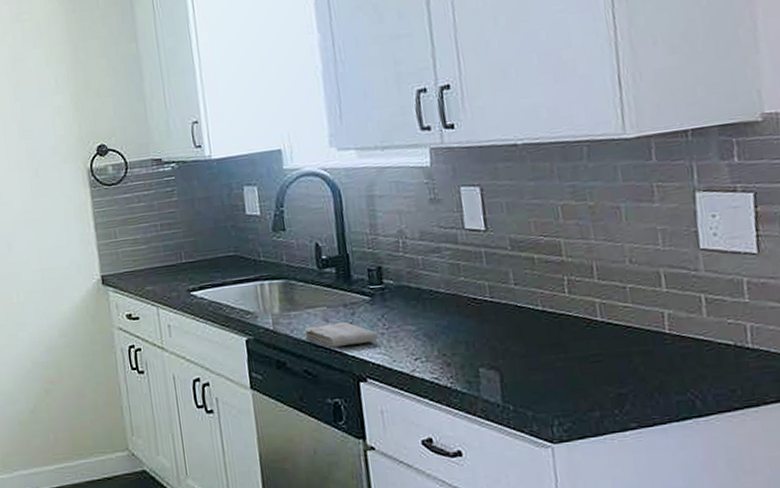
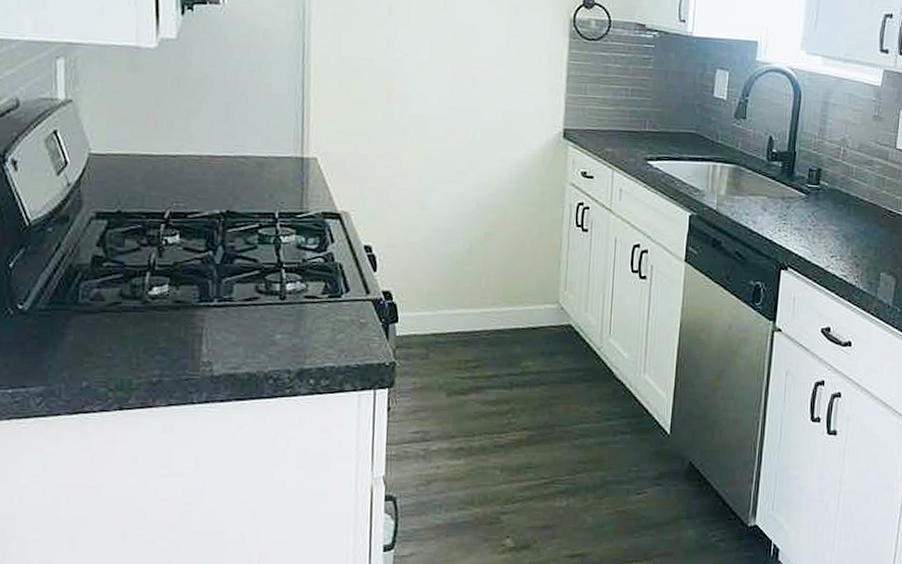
washcloth: present [303,322,378,347] -> none [742,212,805,236]

